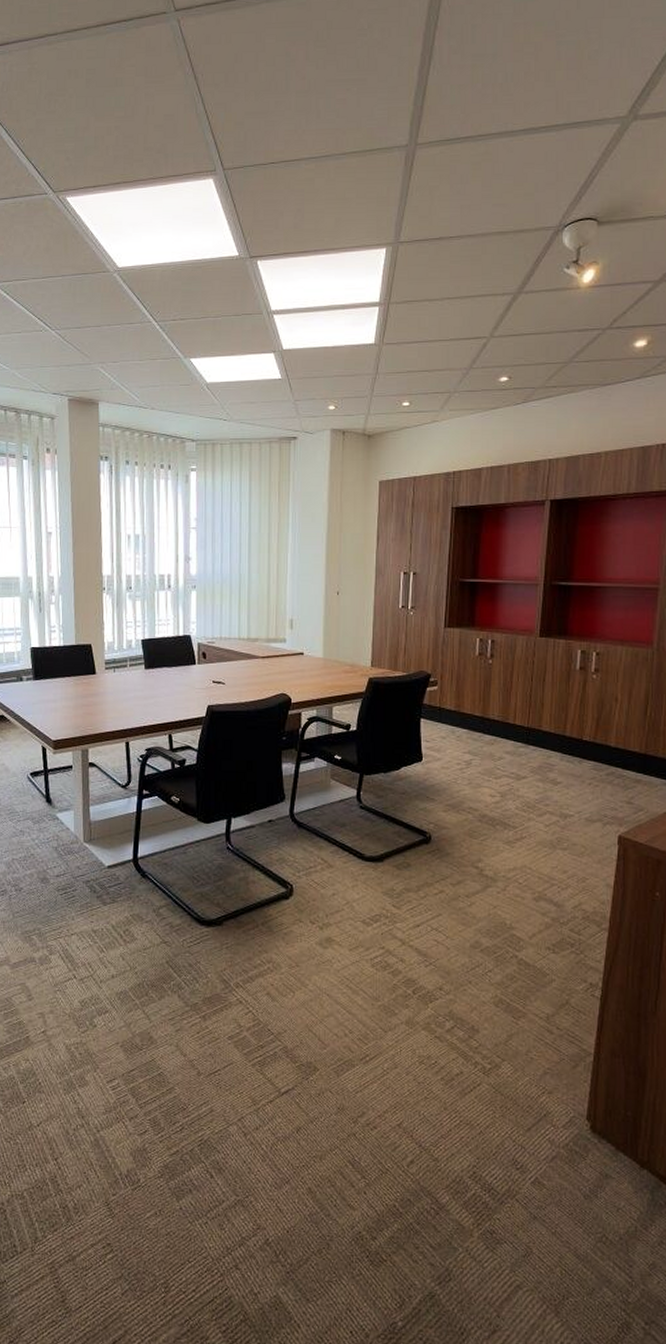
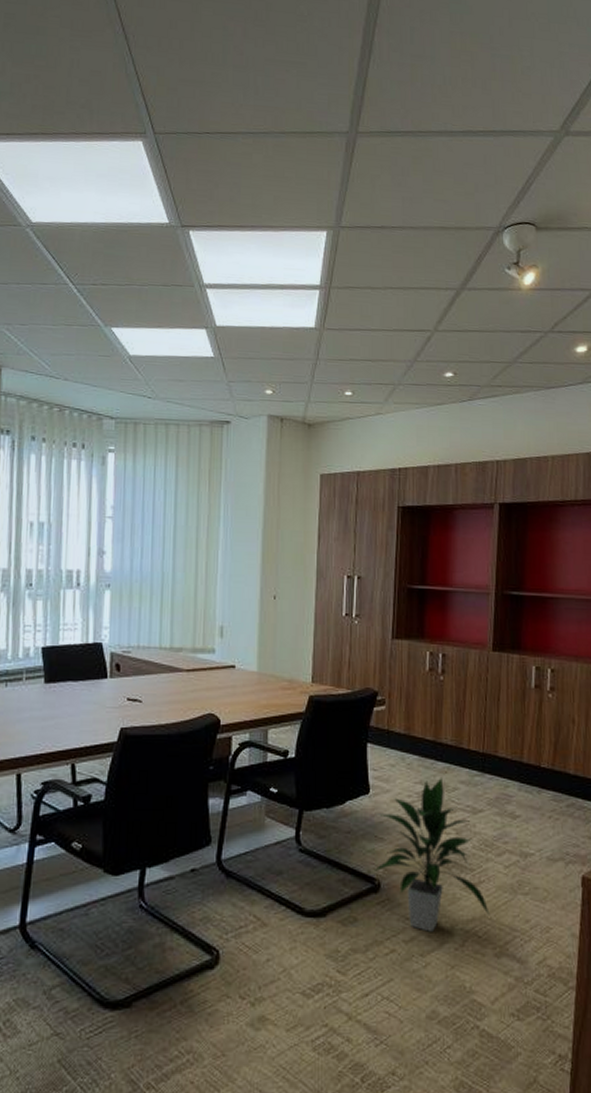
indoor plant: none [425,749,530,877] -> present [373,778,490,932]

